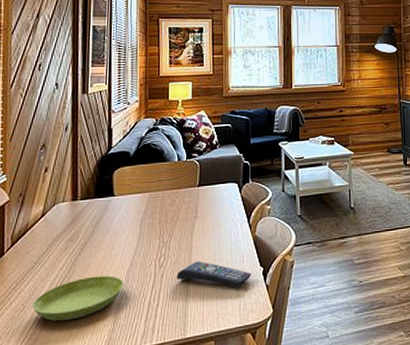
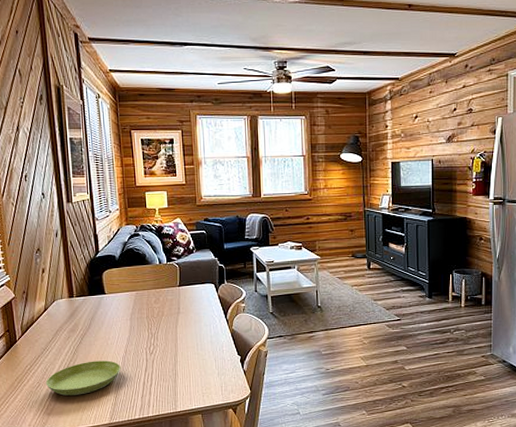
remote control: present [176,261,252,289] -> none [165,350,231,373]

